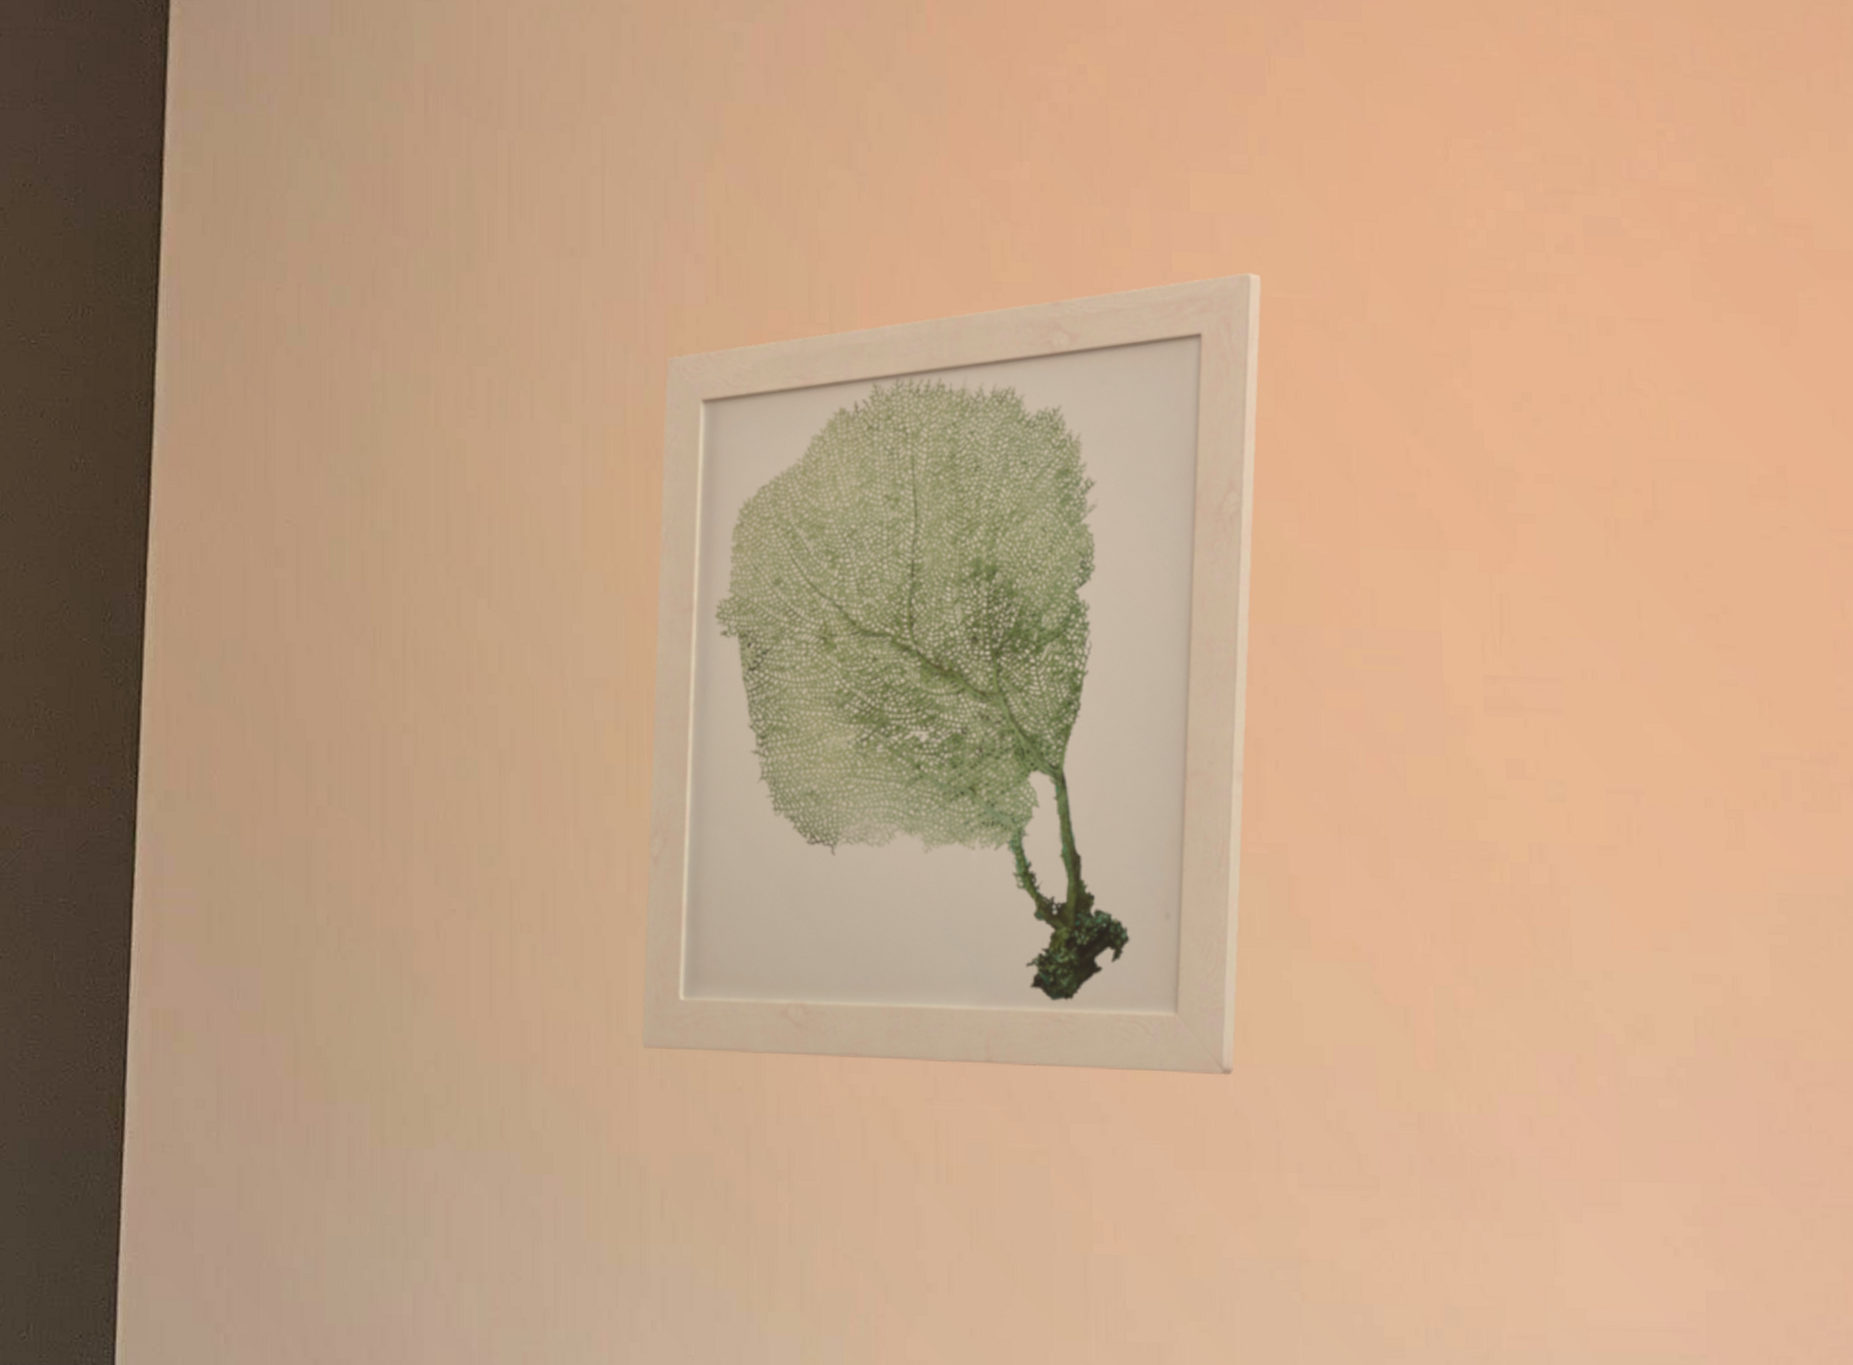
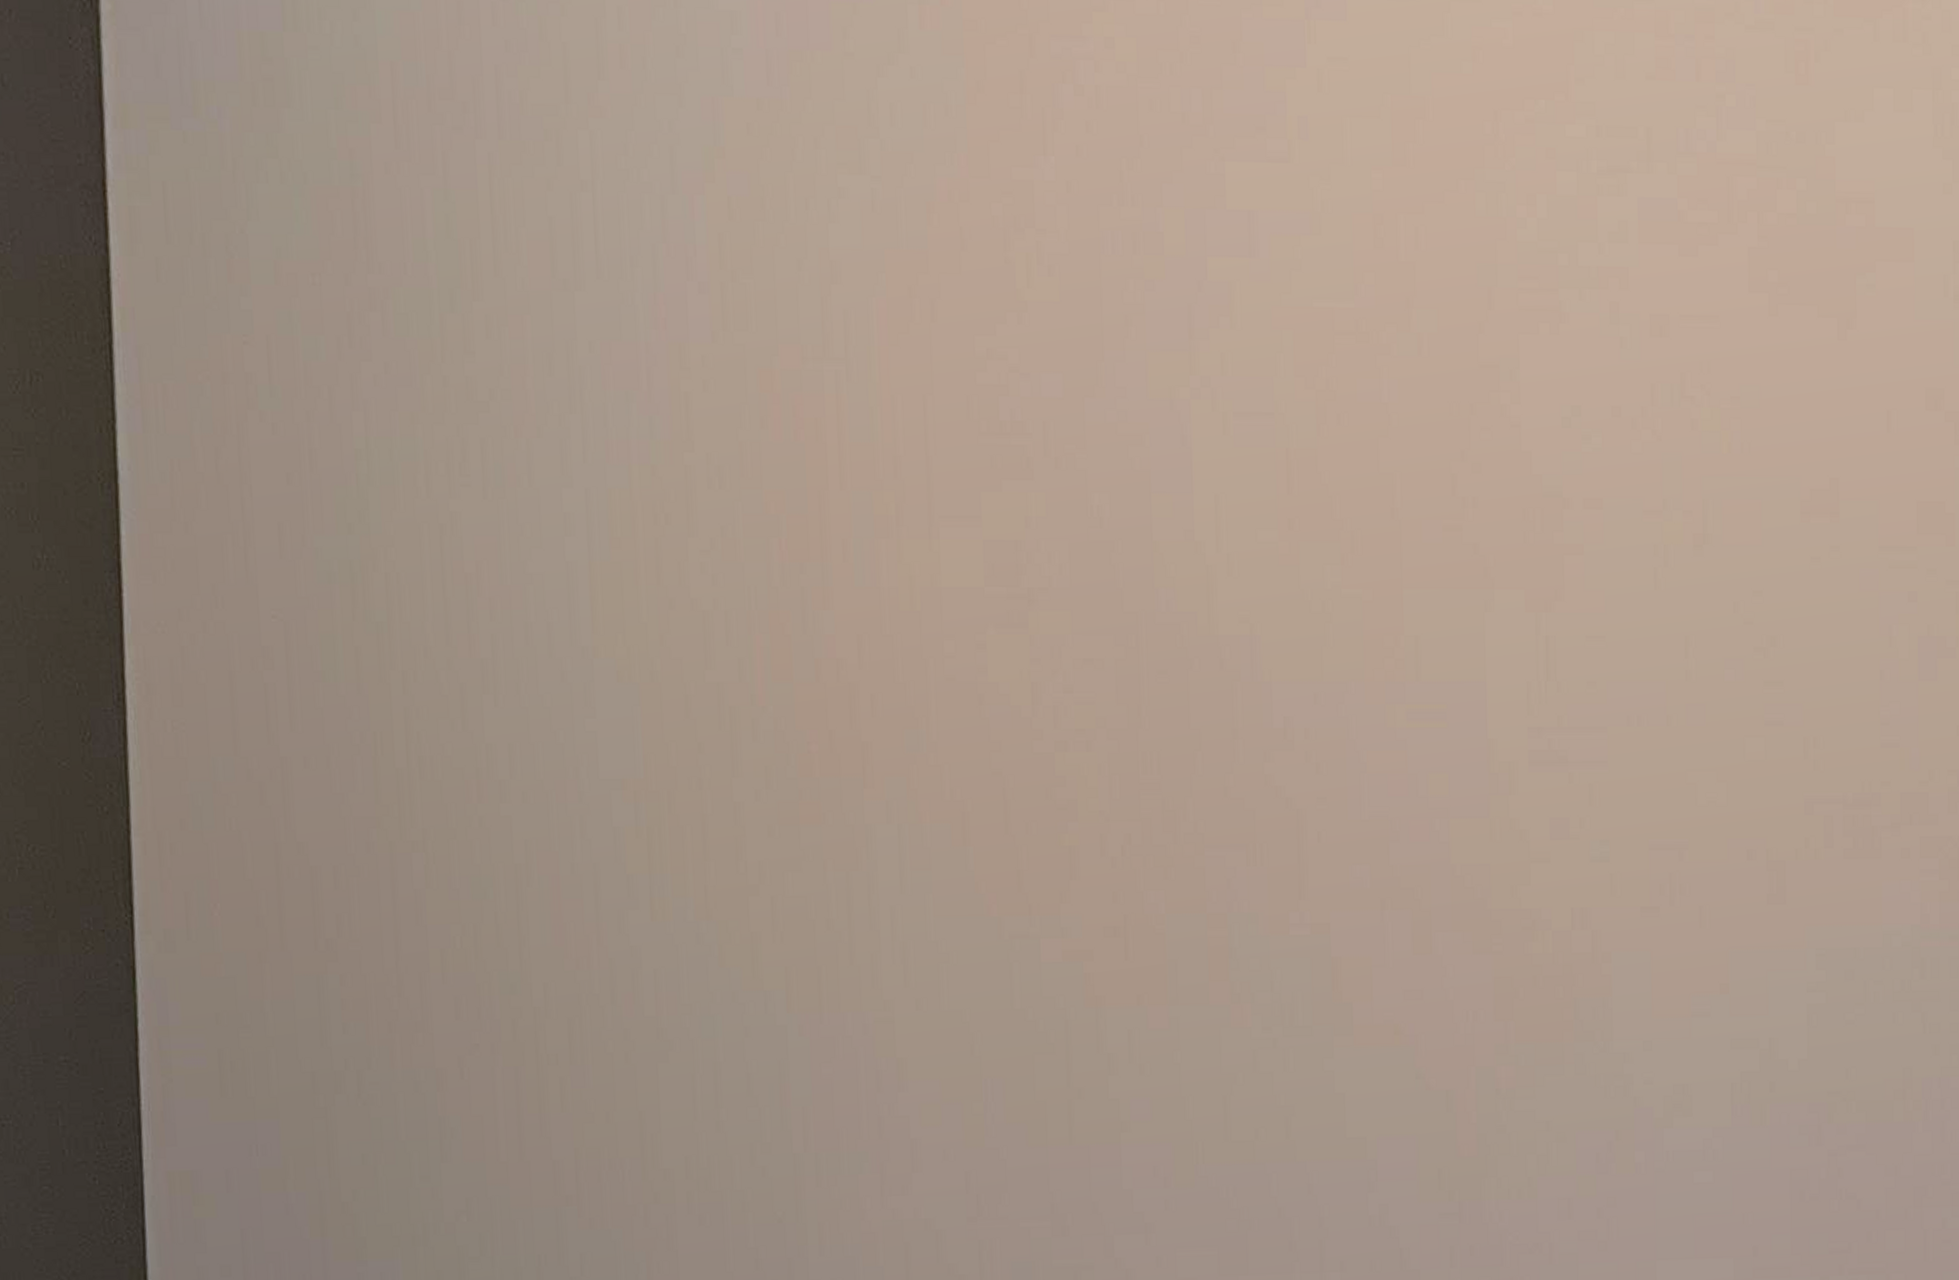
wall art: present [641,272,1262,1076] -> none [671,278,1303,1183]

